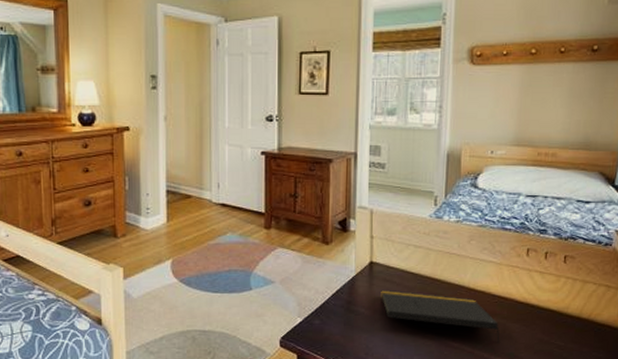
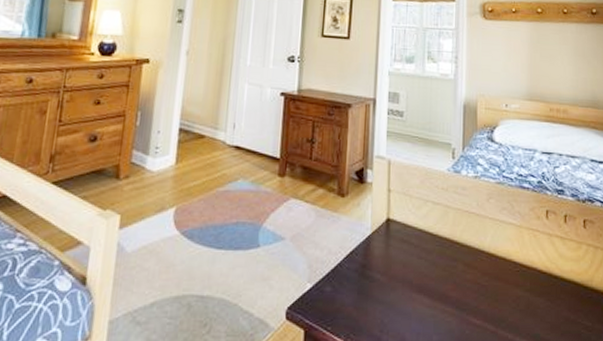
notepad: present [381,289,500,342] -> none [397,251,524,320]

